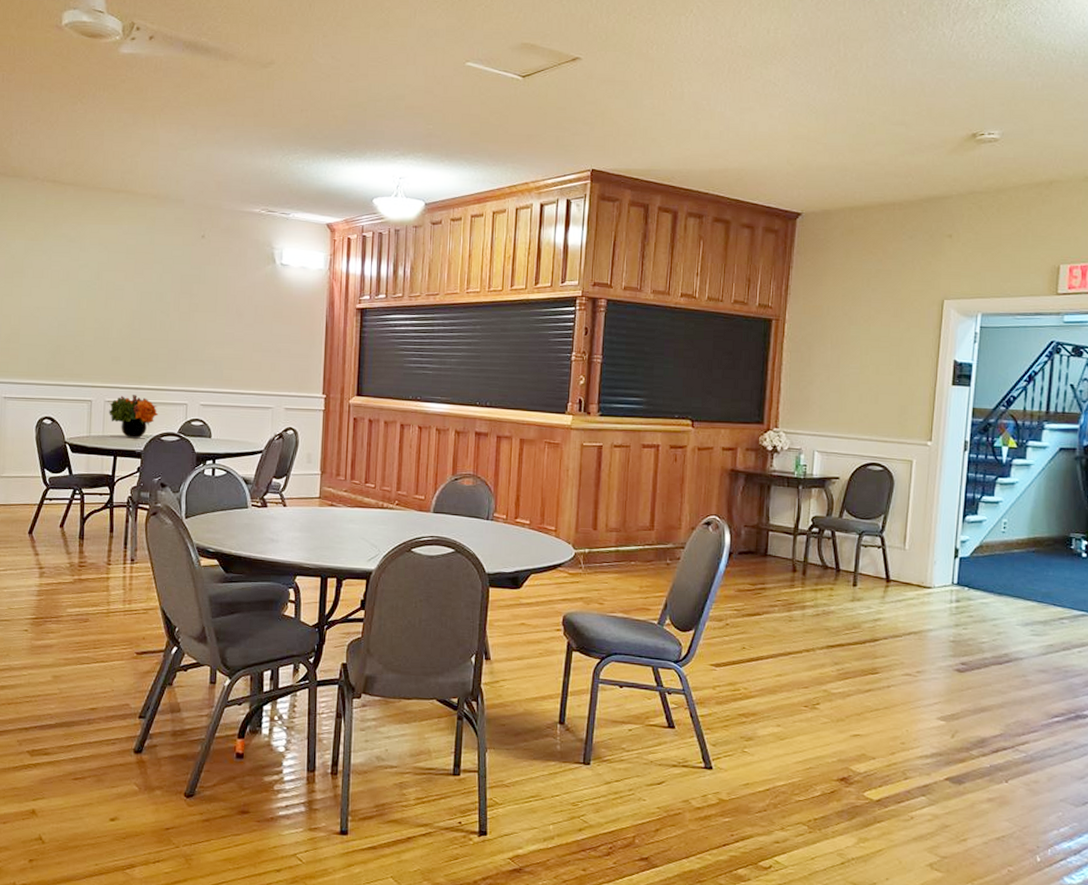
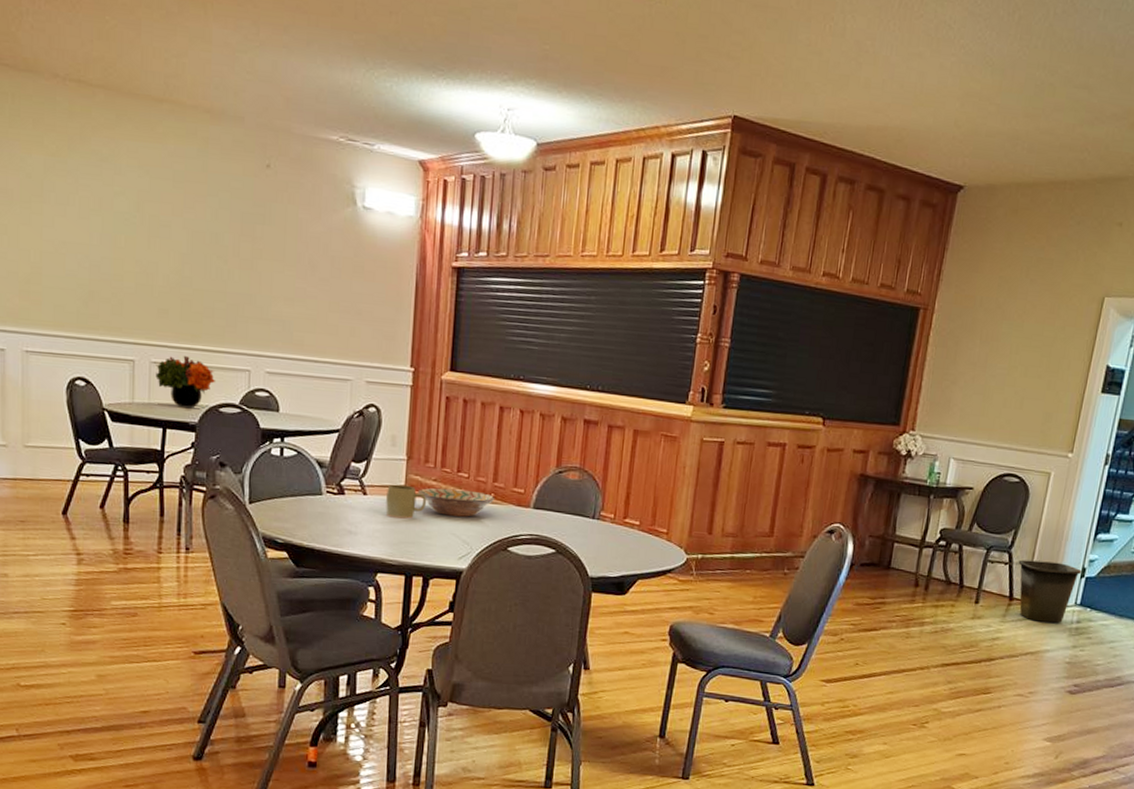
mug: none [303,496,339,527] -> present [385,484,427,519]
decorative bowl: none [331,498,399,523] -> present [418,488,495,517]
waste bin: none [891,543,954,603] -> present [1018,559,1082,623]

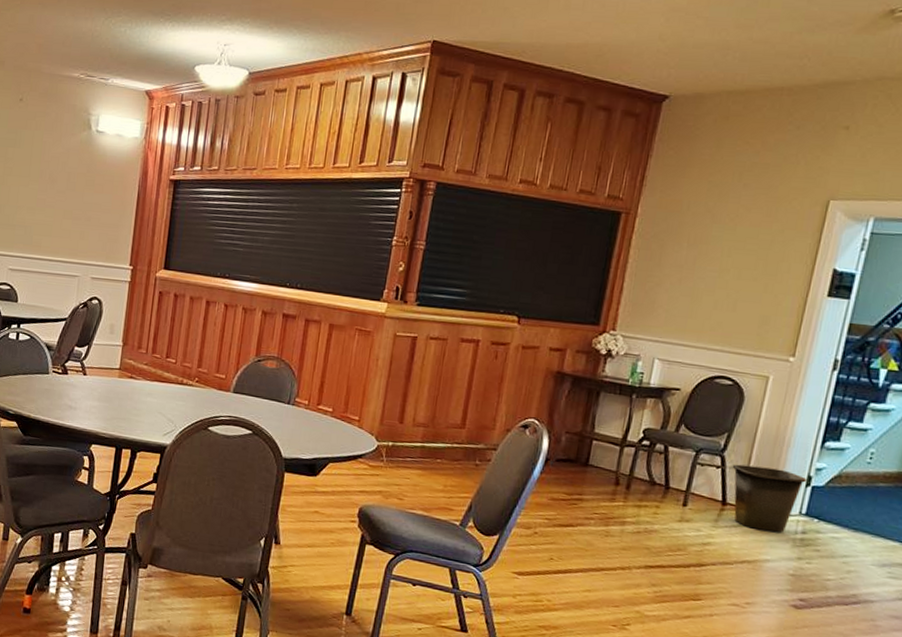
mug: present [385,484,427,519] -> none [102,366,138,398]
decorative bowl: present [418,488,495,517] -> none [131,371,199,398]

